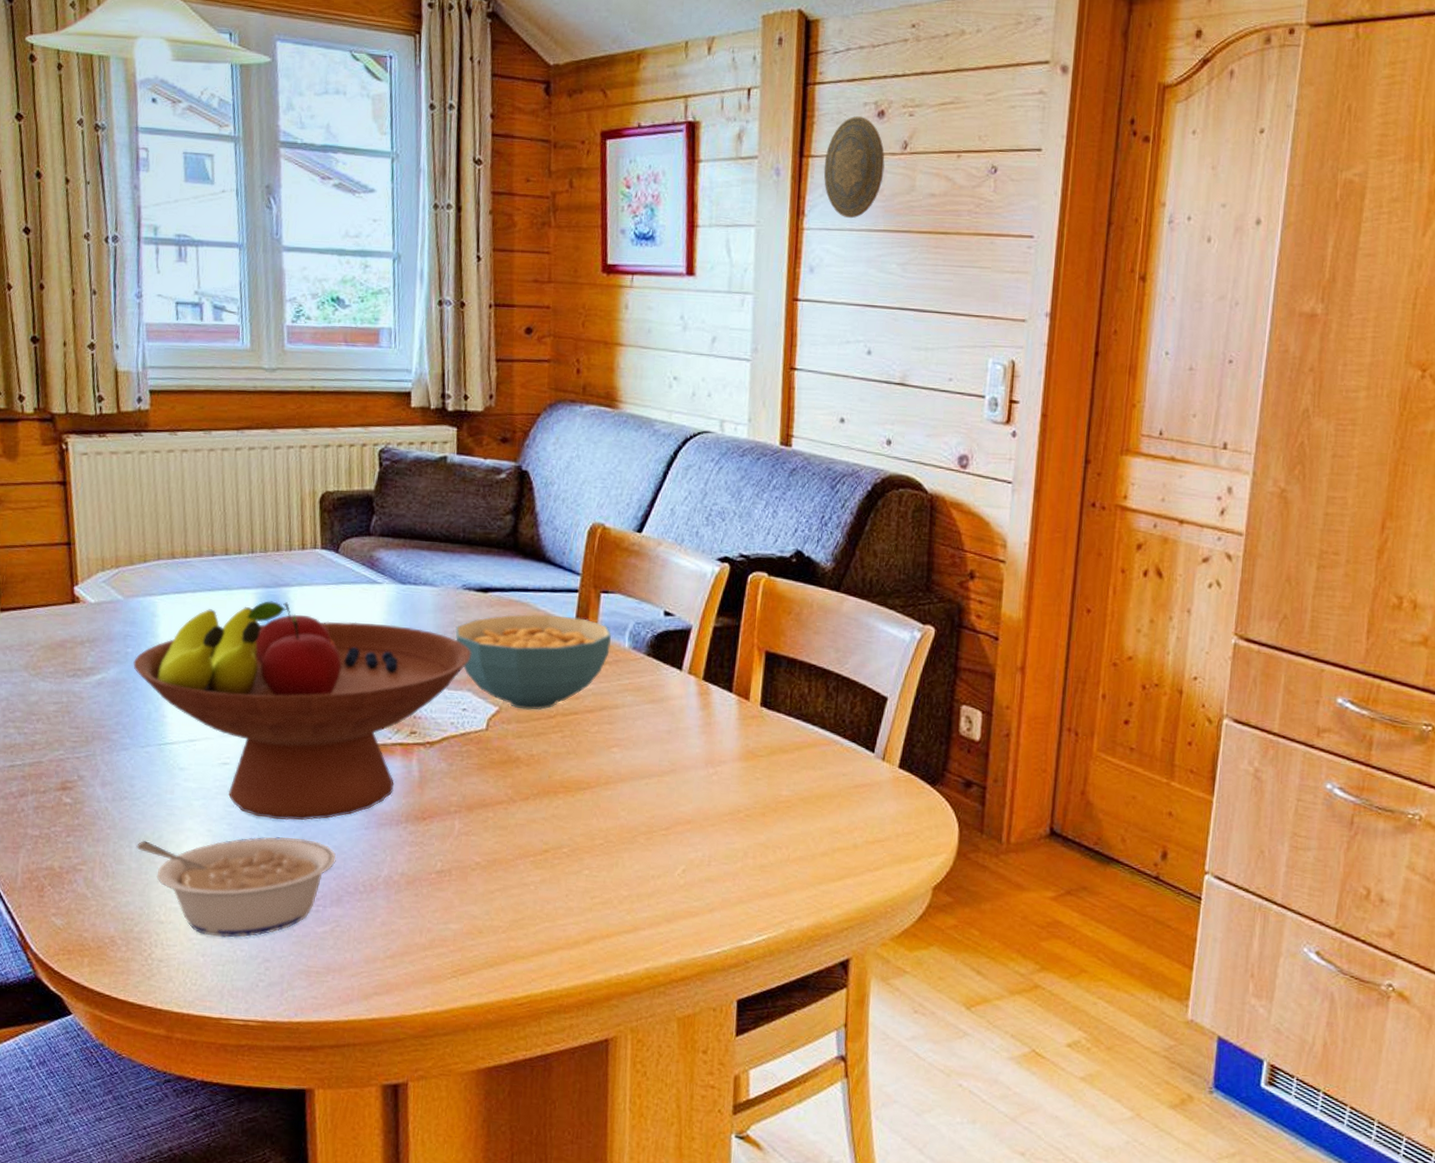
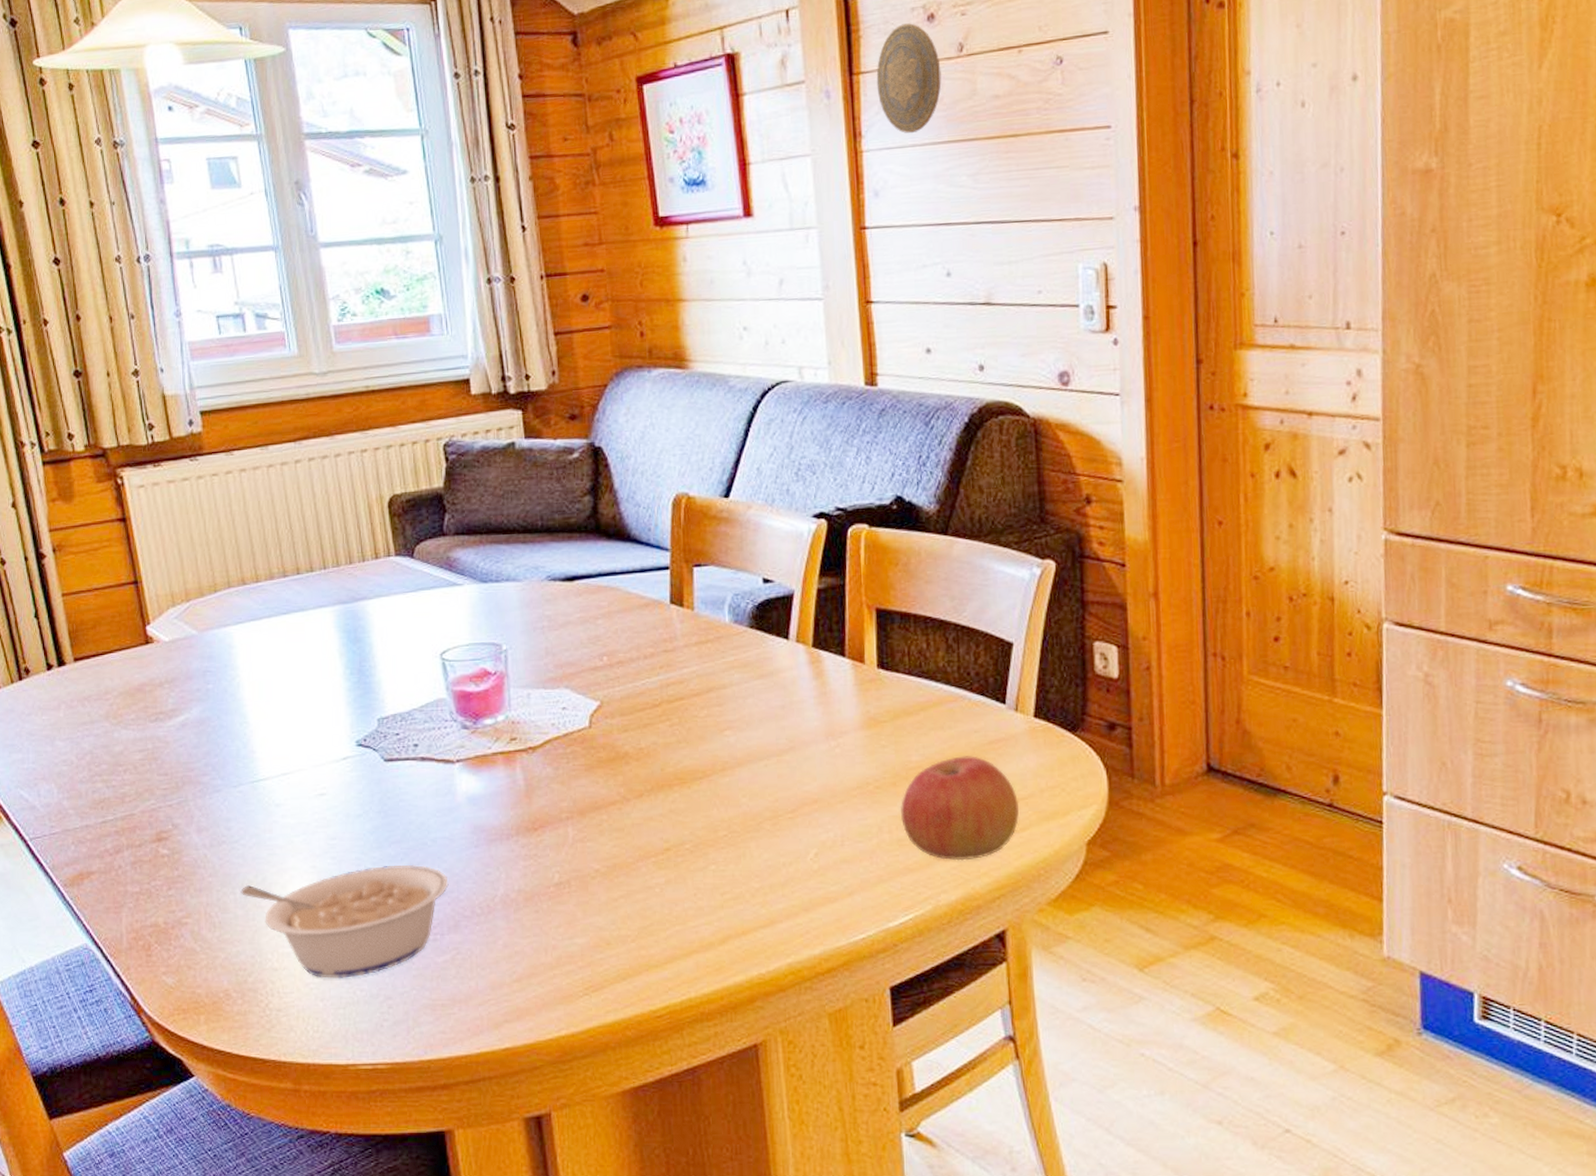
fruit bowl: present [133,601,471,821] -> none [216,616,564,848]
cereal bowl: present [455,614,612,711] -> none [545,596,711,701]
apple: none [766,795,876,892] -> present [901,756,1019,861]

